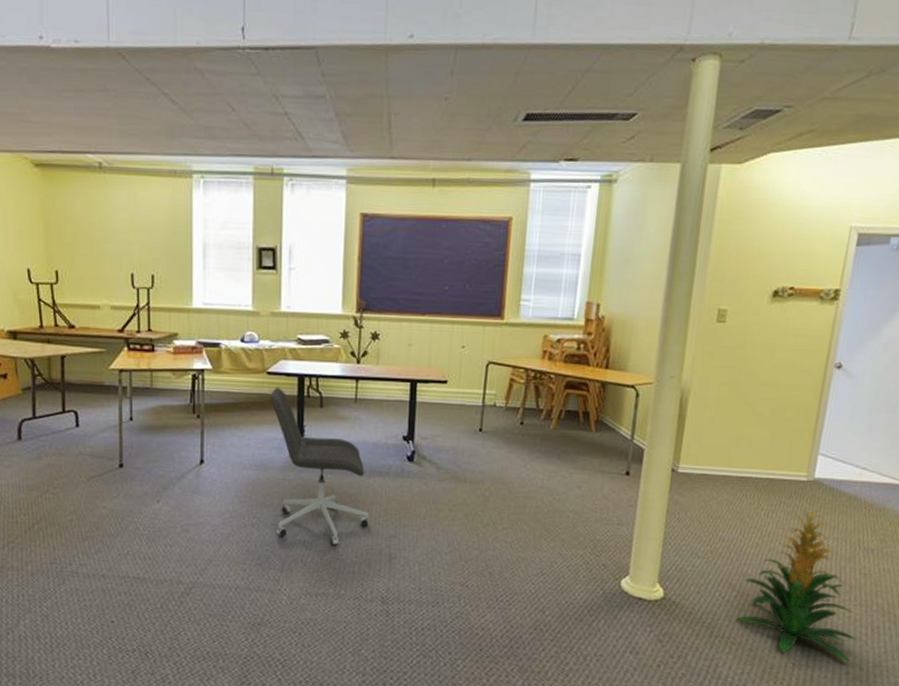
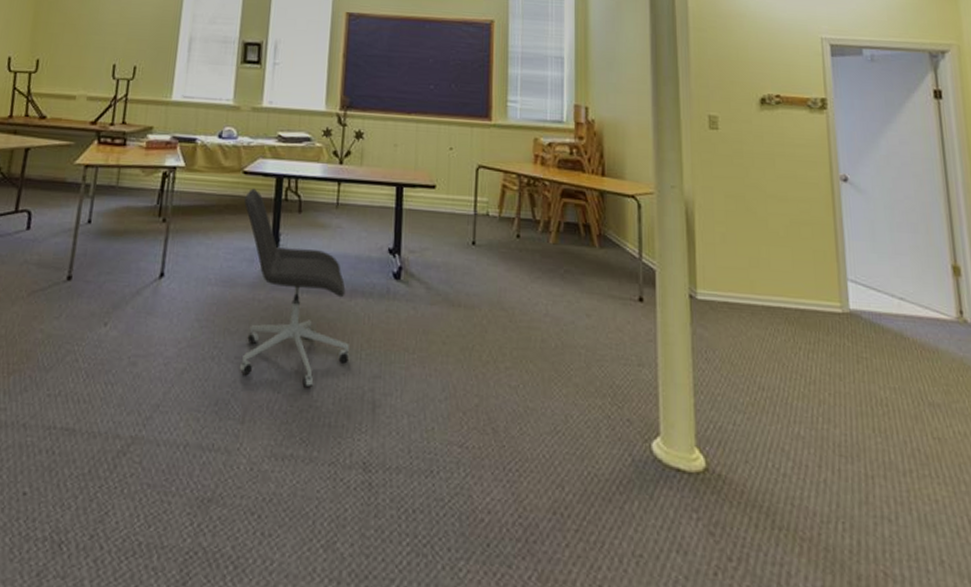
indoor plant: present [736,510,857,664] -> none [797,350,955,574]

